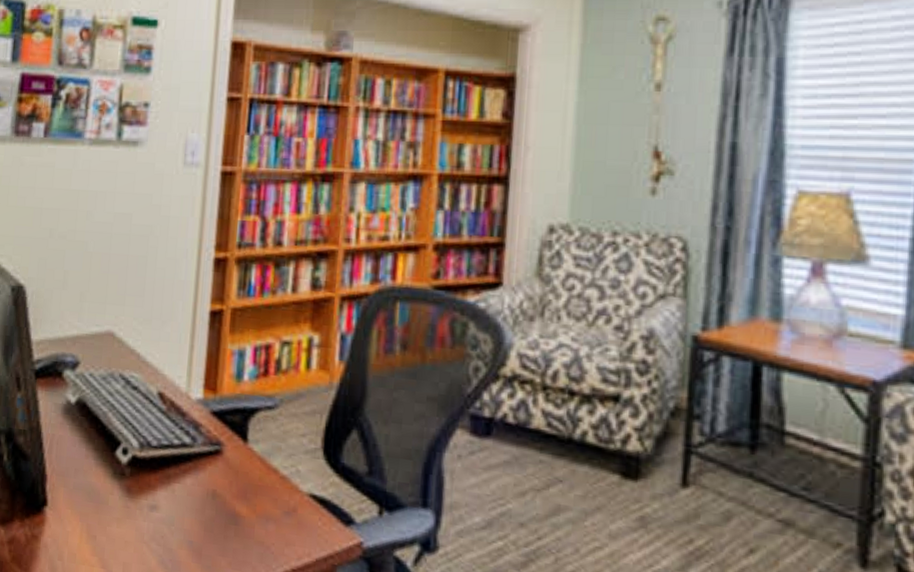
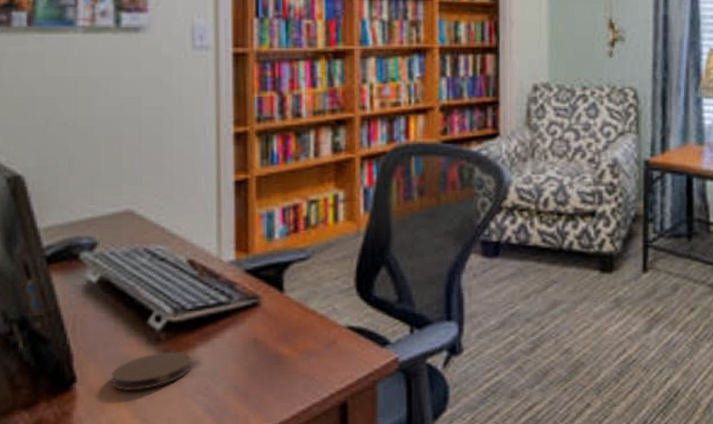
coaster: none [77,488,152,527] -> present [112,351,192,392]

